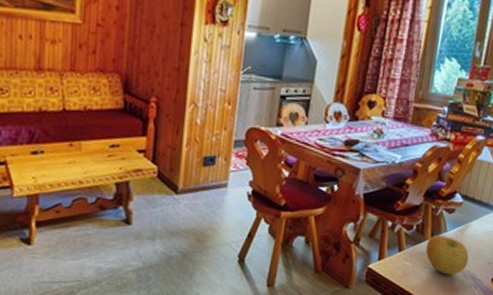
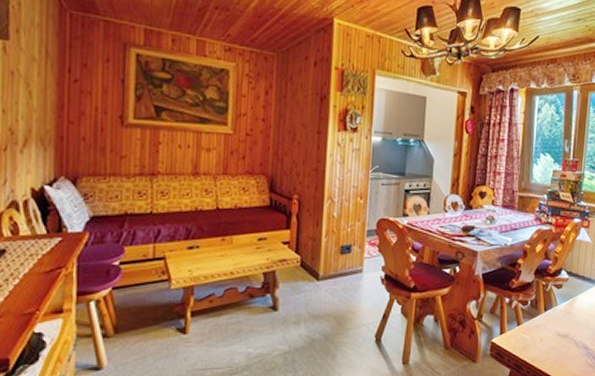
apple: present [425,235,469,275] -> none [540,309,580,346]

